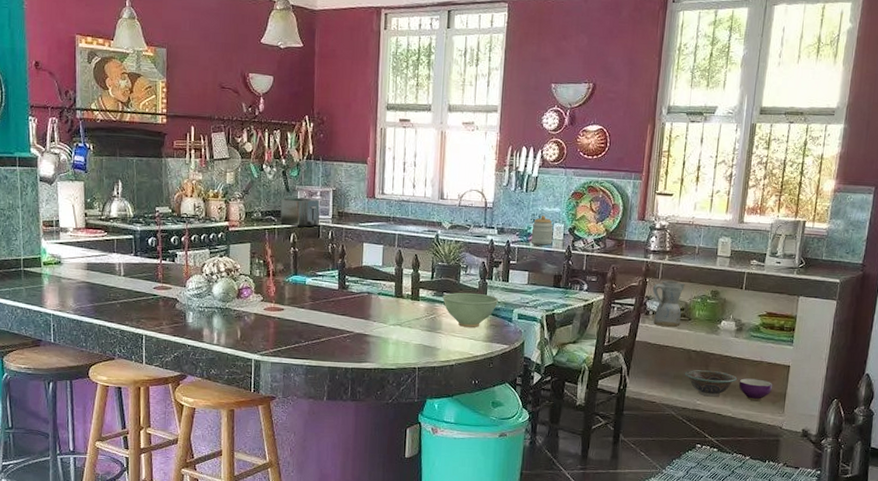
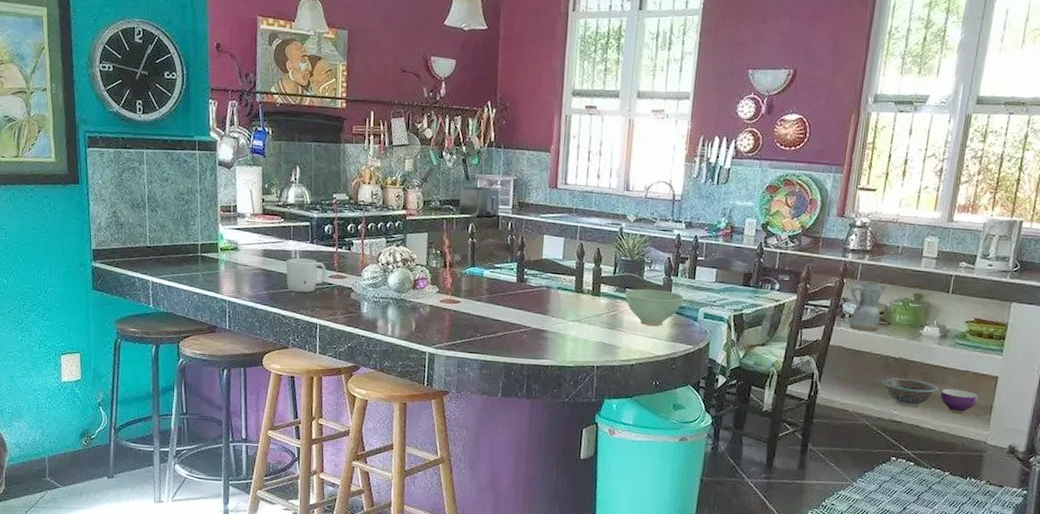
mug: none [109,270,152,305] -> present [285,258,327,293]
jar: present [531,215,554,245] -> none [720,209,746,241]

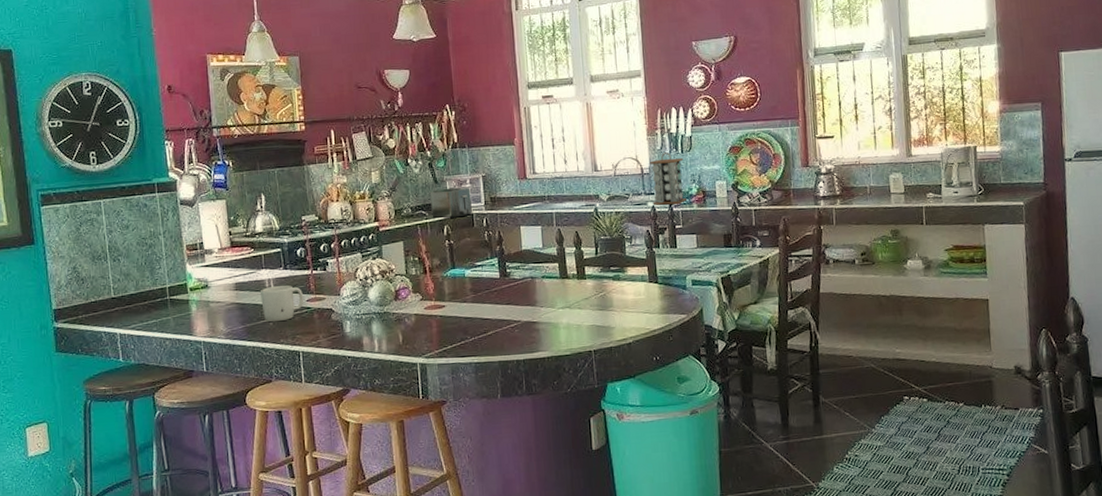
bowl: present [625,289,683,326] -> none [610,263,669,301]
spice rack: none [679,181,718,236] -> present [650,152,686,206]
ceramic pitcher: present [850,281,886,332] -> none [829,225,864,275]
decorative bowl: present [882,378,939,408] -> none [878,314,934,343]
bowl: present [940,388,979,413] -> none [937,317,974,341]

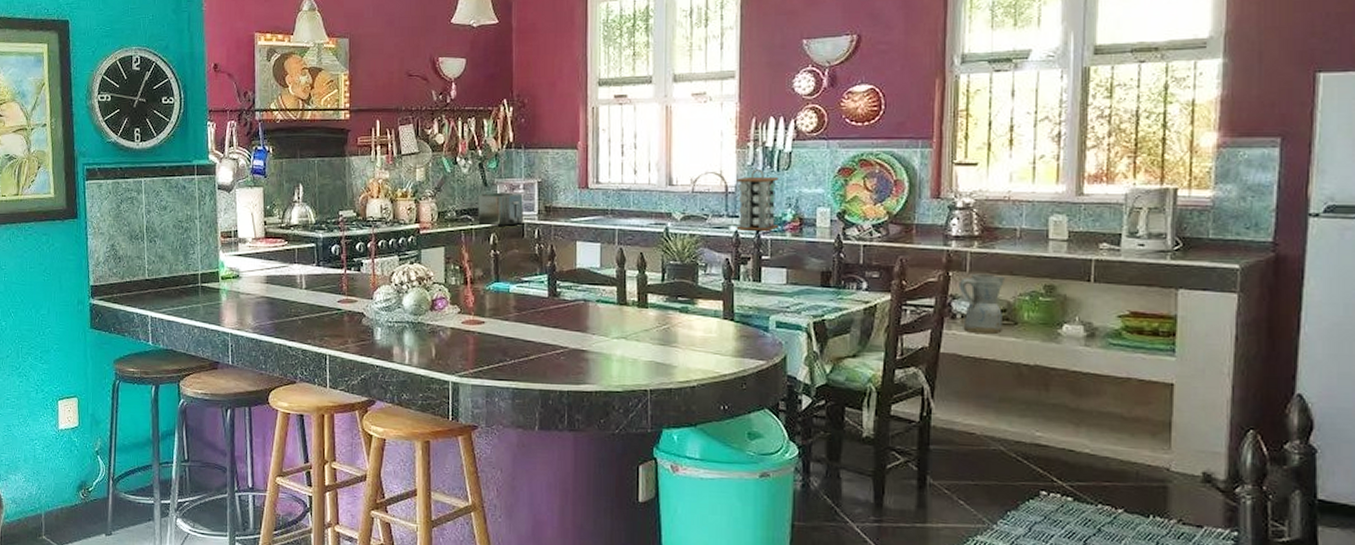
mug: present [259,285,304,323] -> none [290,282,335,321]
ceramic pitcher: none [829,225,864,275] -> present [958,273,1004,335]

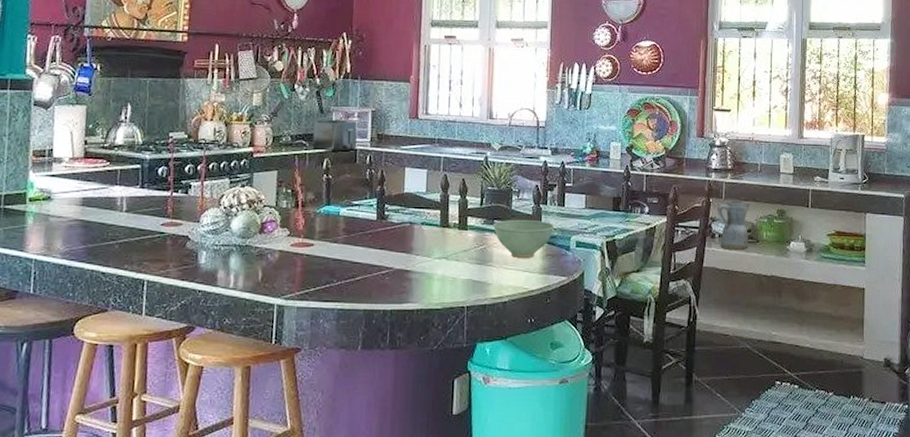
bowl: none [677,296,749,339] -> present [493,219,554,258]
spice rack: present [736,169,779,232] -> none [545,107,581,162]

